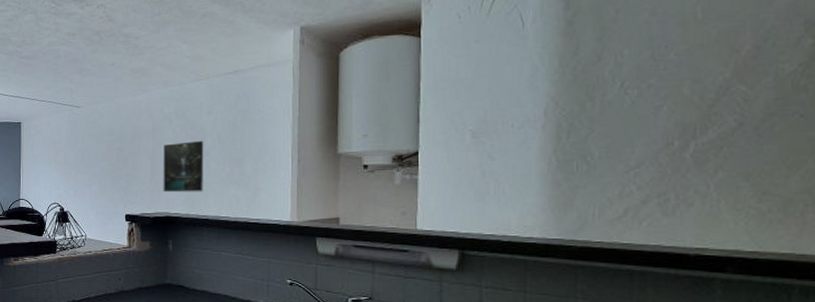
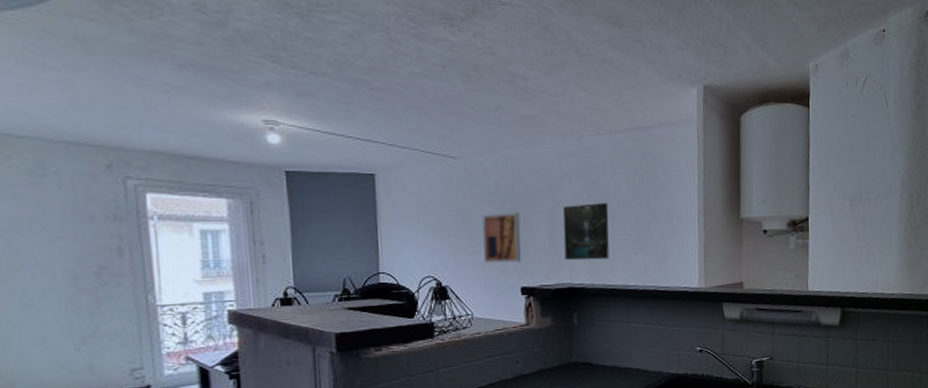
wall art: none [97,151,127,193] -> present [482,212,521,263]

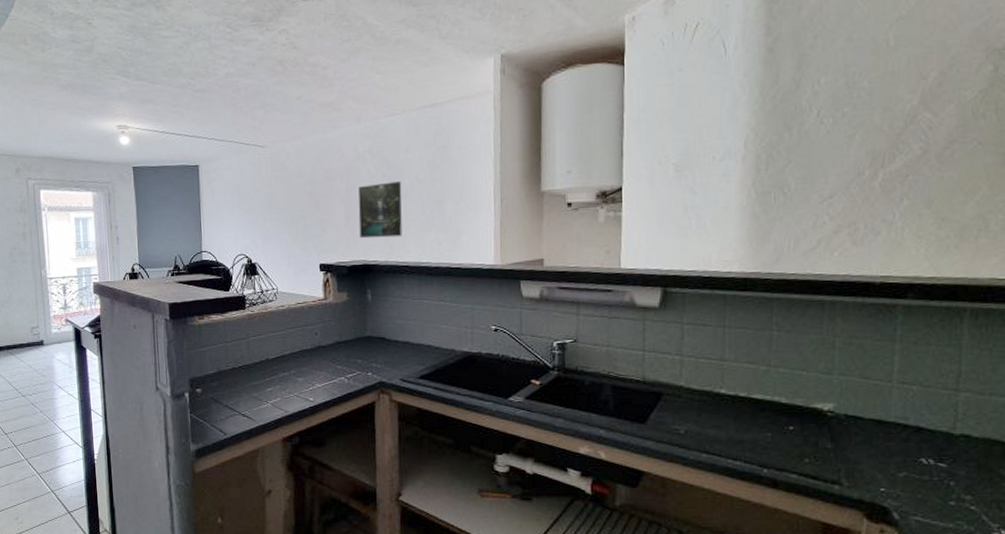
wall art: present [482,212,521,263] -> none [286,194,320,242]

